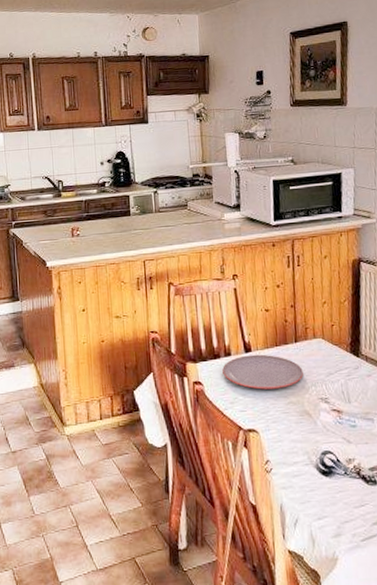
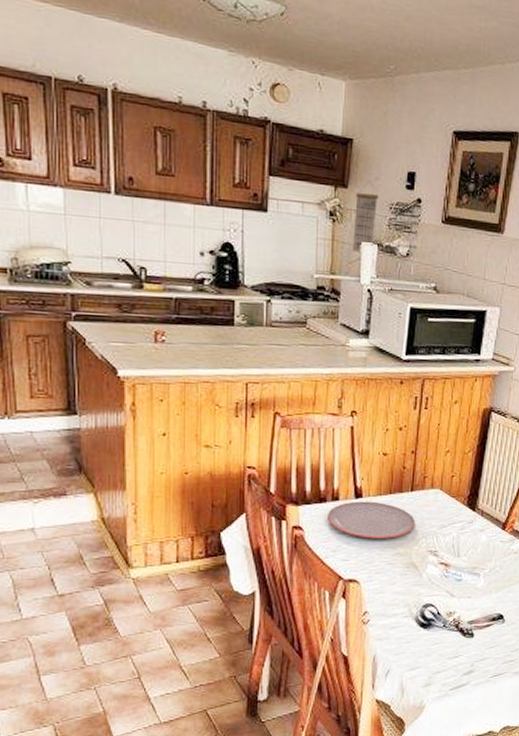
calendar: none [216,84,235,143] -> present [352,180,379,254]

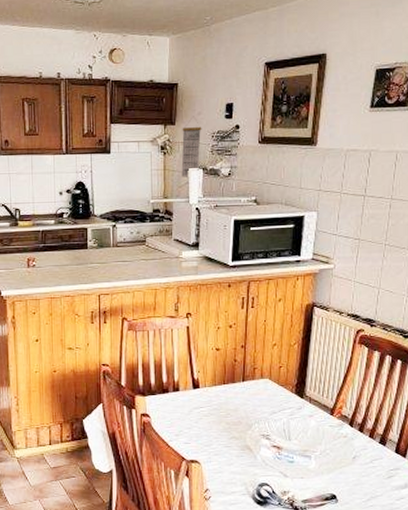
plate: present [327,501,415,539] -> none [170,391,248,424]

